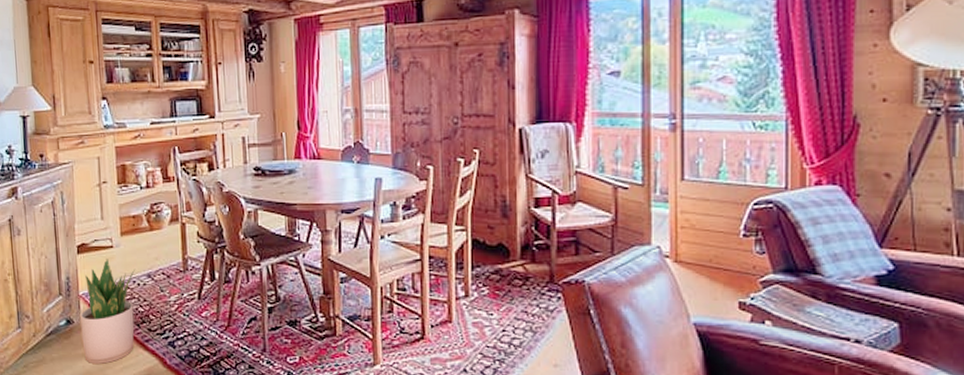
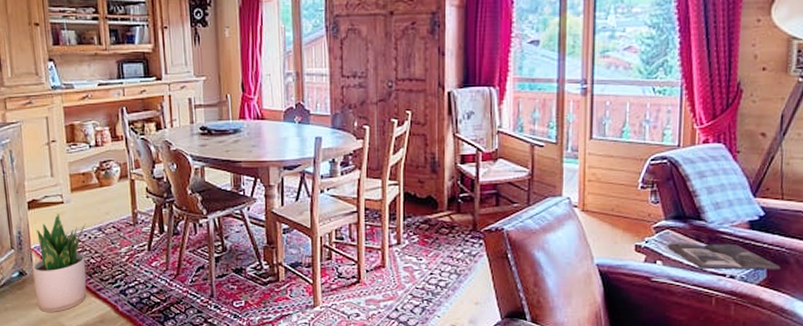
magazine: none [777,300,918,335] -> present [667,243,781,270]

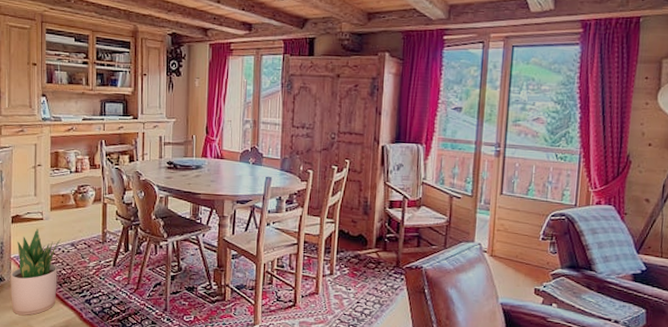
magazine: present [667,243,781,270] -> none [562,289,659,319]

